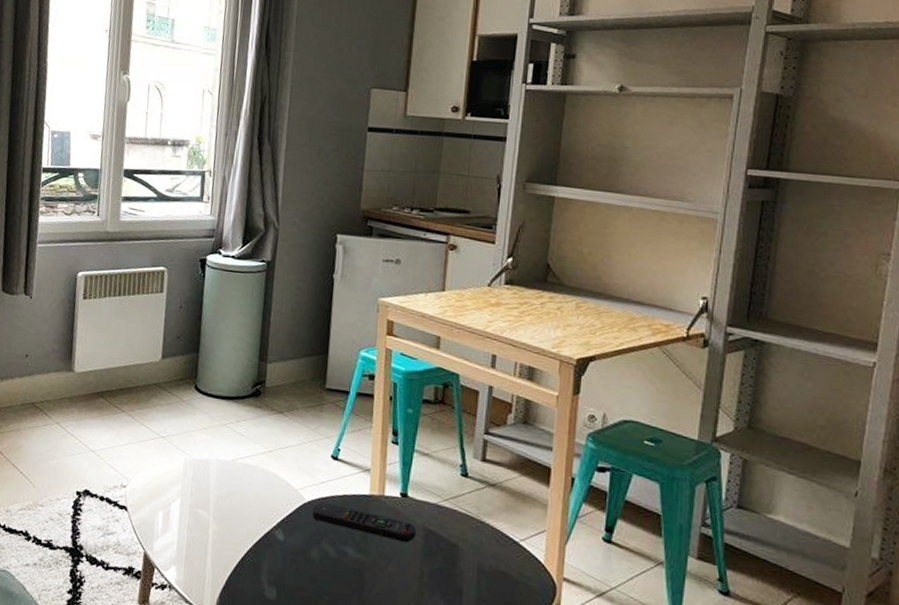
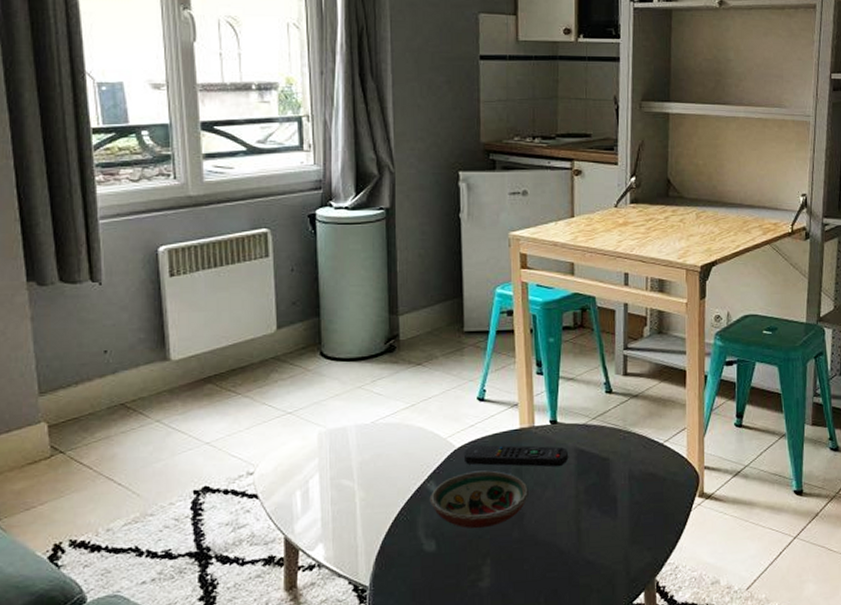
decorative bowl: none [275,528,372,589] -> present [429,470,528,529]

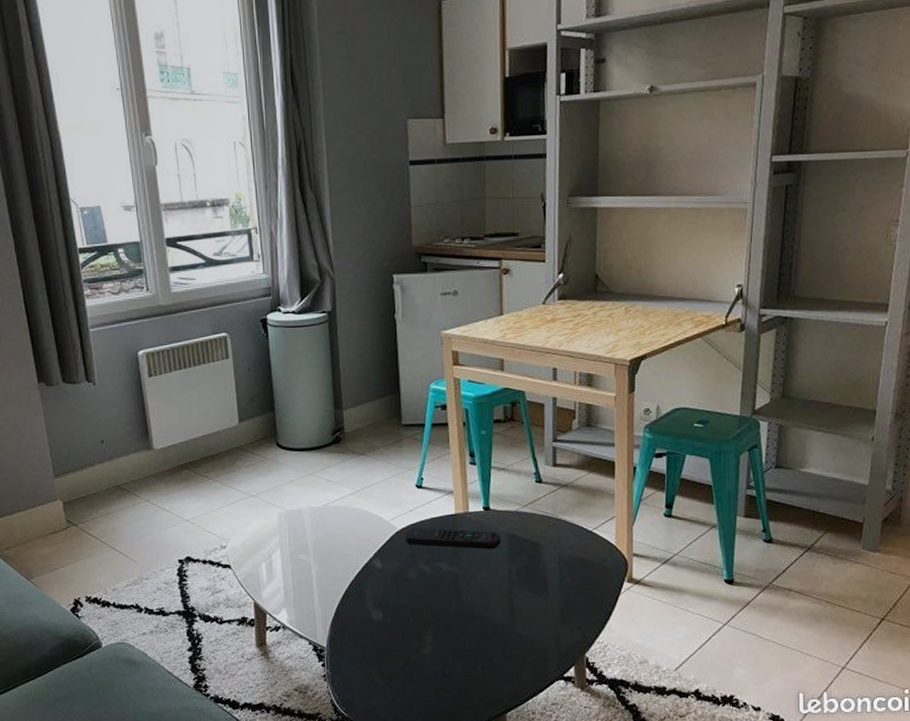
decorative bowl: present [429,470,528,529] -> none [375,551,465,602]

